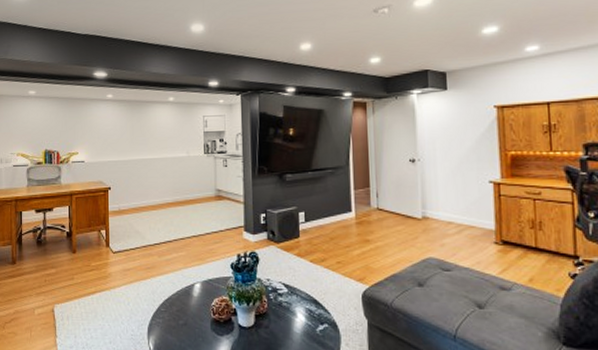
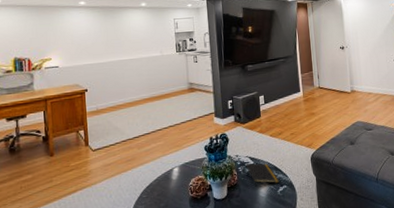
notepad: none [278,290,320,321] -> present [245,163,280,188]

